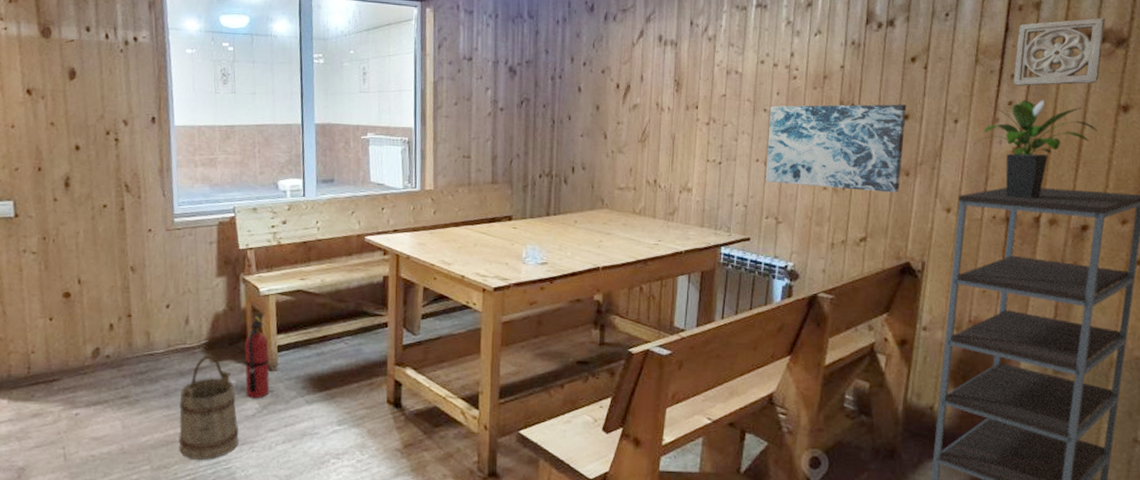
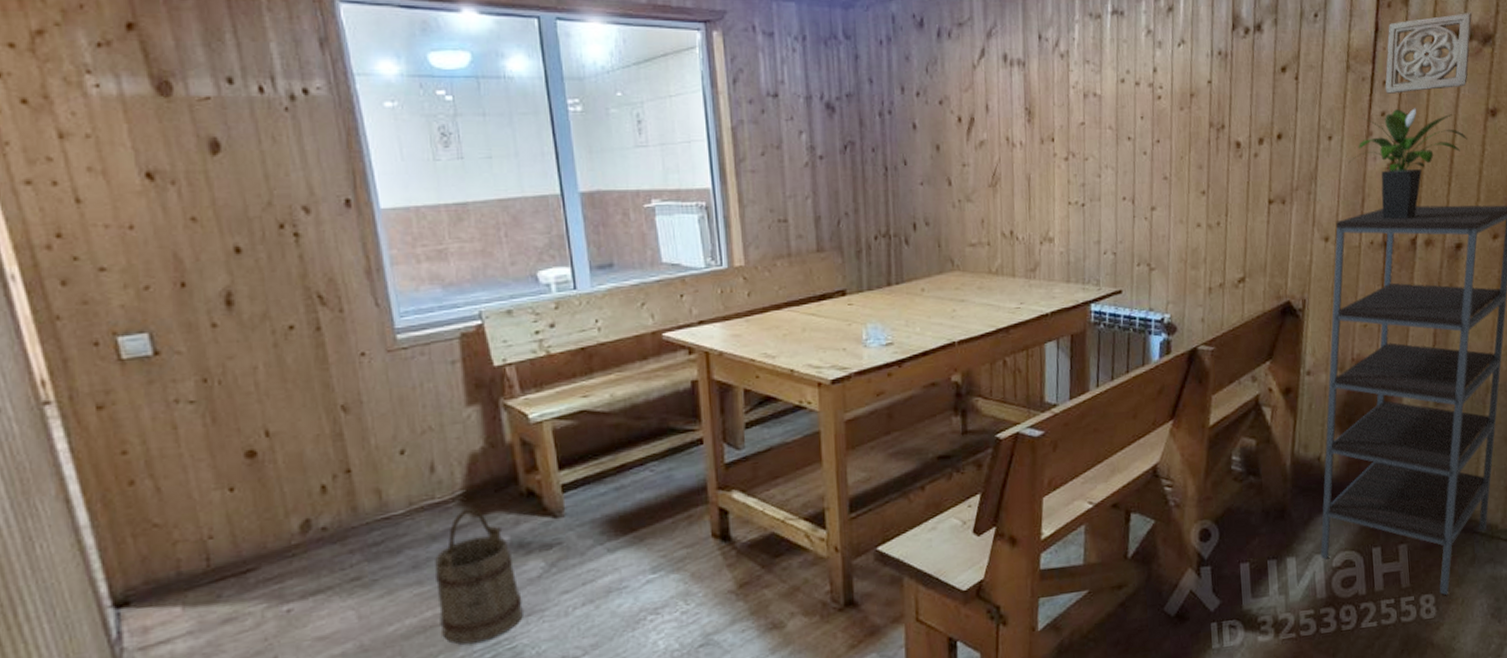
fire extinguisher: present [244,313,270,399] -> none [516,446,558,556]
wall art: present [766,104,907,193] -> none [1134,122,1280,225]

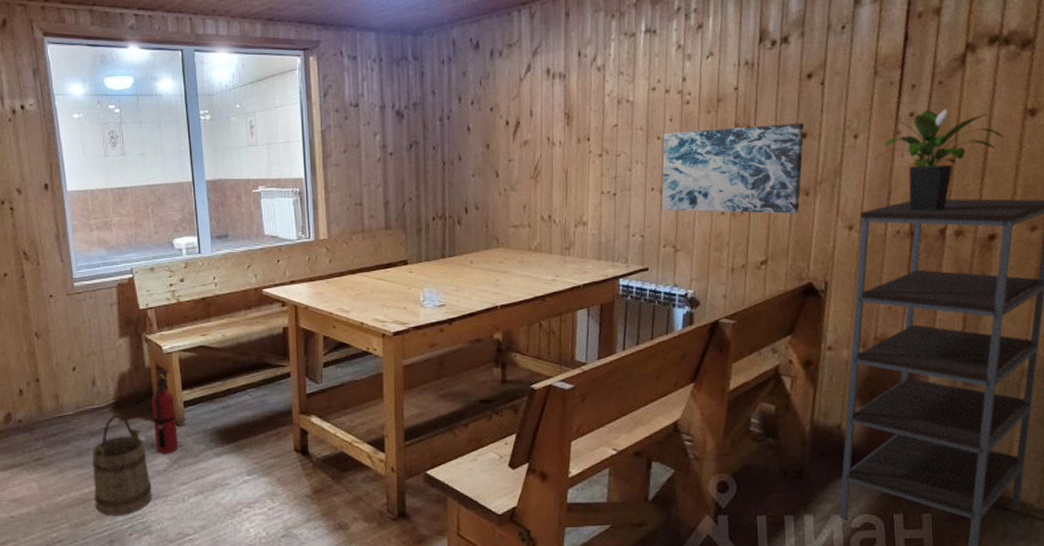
fire extinguisher: none [516,446,558,556] -> present [152,371,179,454]
wall art: none [1134,122,1280,225] -> present [661,123,804,214]
wall ornament: present [1385,12,1472,94] -> none [914,19,1010,96]

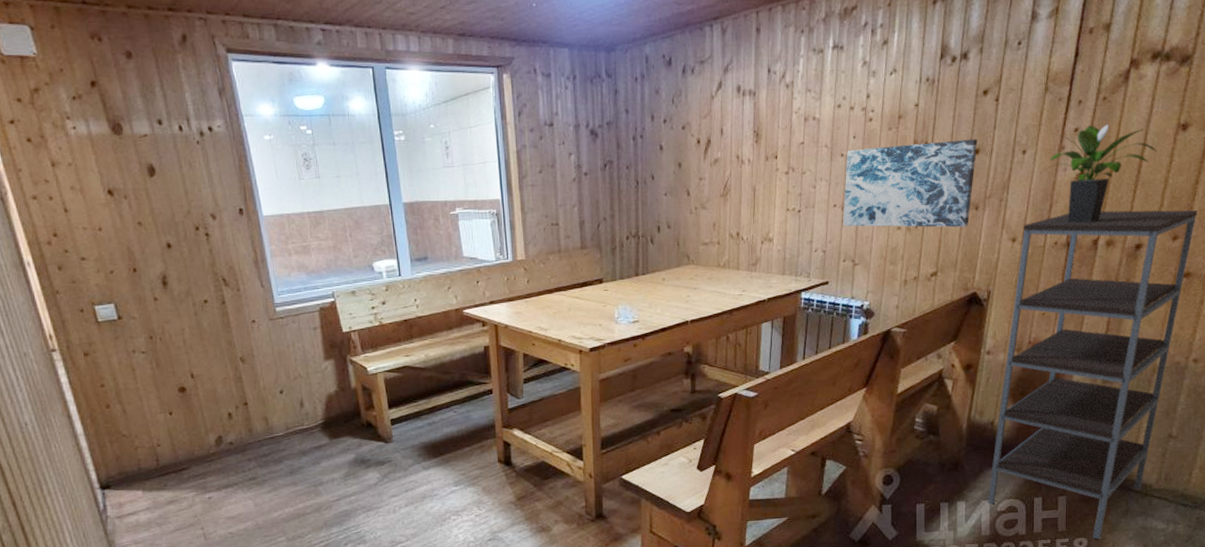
bucket: present [93,414,152,515] -> none [305,433,365,528]
fire extinguisher: present [152,371,179,454] -> none [359,391,388,470]

